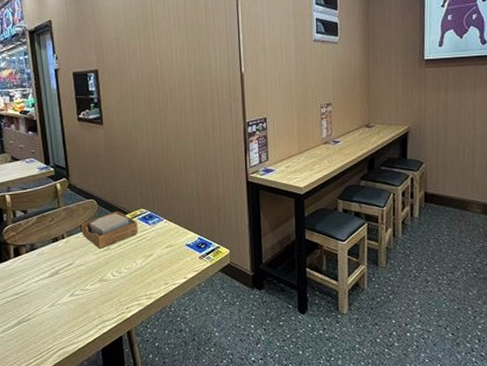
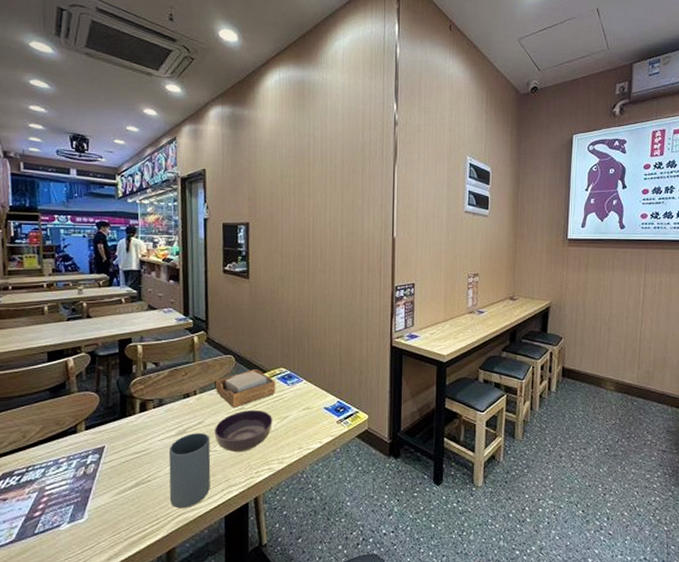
cup: none [44,274,86,344] -> present [168,433,211,509]
bowl: none [84,250,138,291] -> present [214,410,273,453]

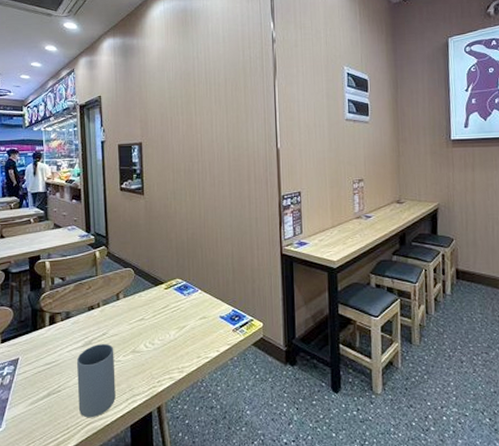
bowl: present [214,410,273,453] -> none [118,321,172,363]
napkin holder: present [216,369,276,408] -> none [118,281,173,319]

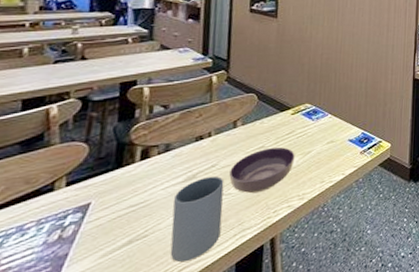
bowl: none [118,321,172,363] -> present [229,147,295,194]

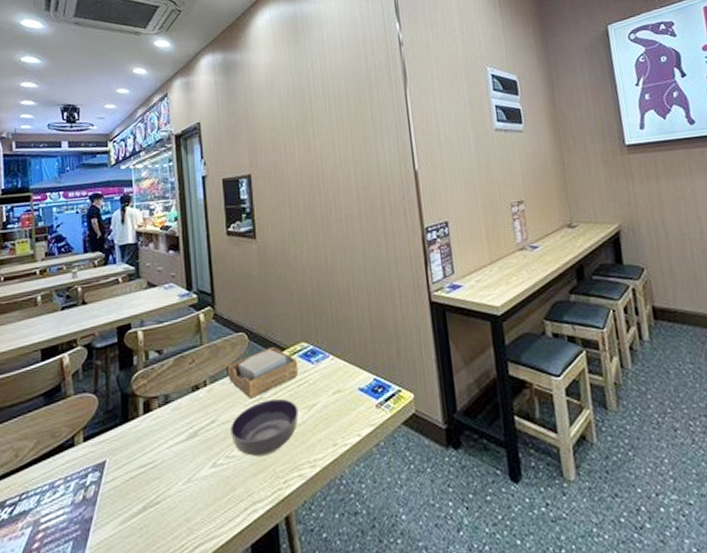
cup: present [170,176,224,263] -> none [179,435,231,538]
napkin holder: none [234,107,301,147] -> present [228,347,299,399]

